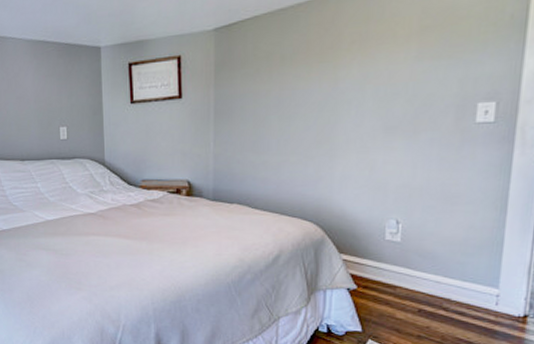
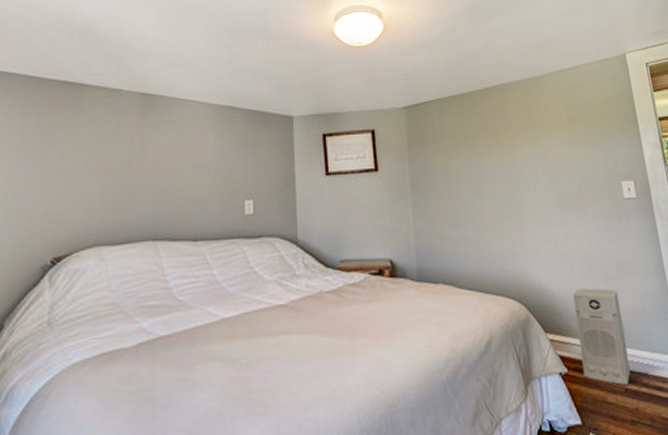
air purifier: none [373,215,437,307] -> present [573,287,631,386]

